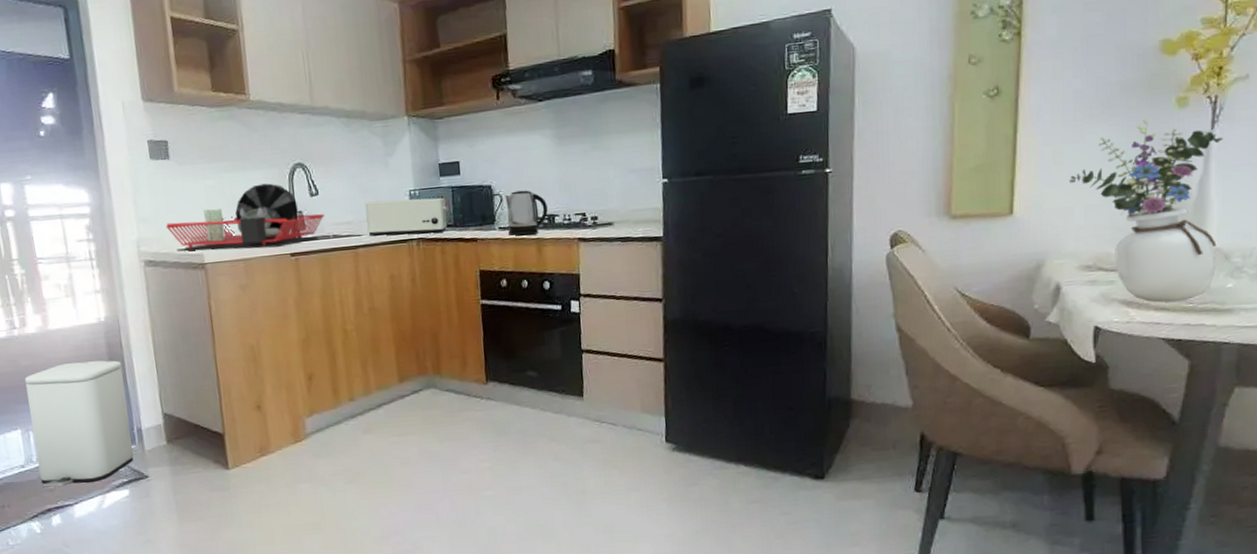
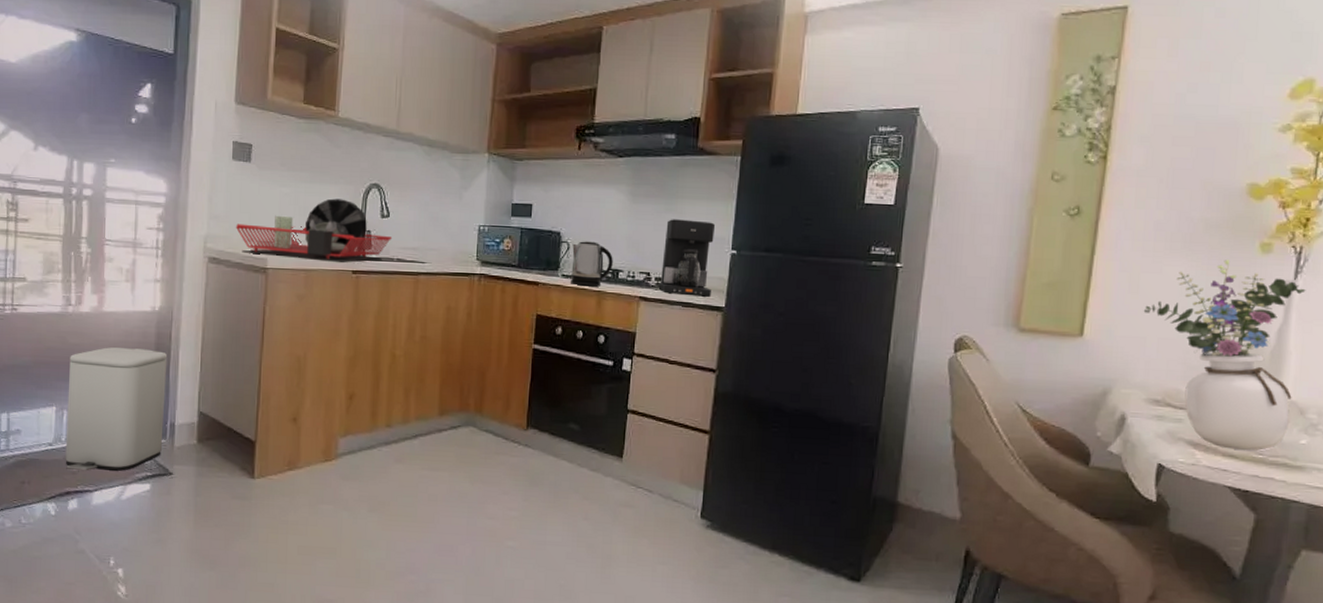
toaster: present [365,197,448,236] -> none [432,231,514,272]
coffee maker: none [595,154,649,232] -> present [658,219,716,298]

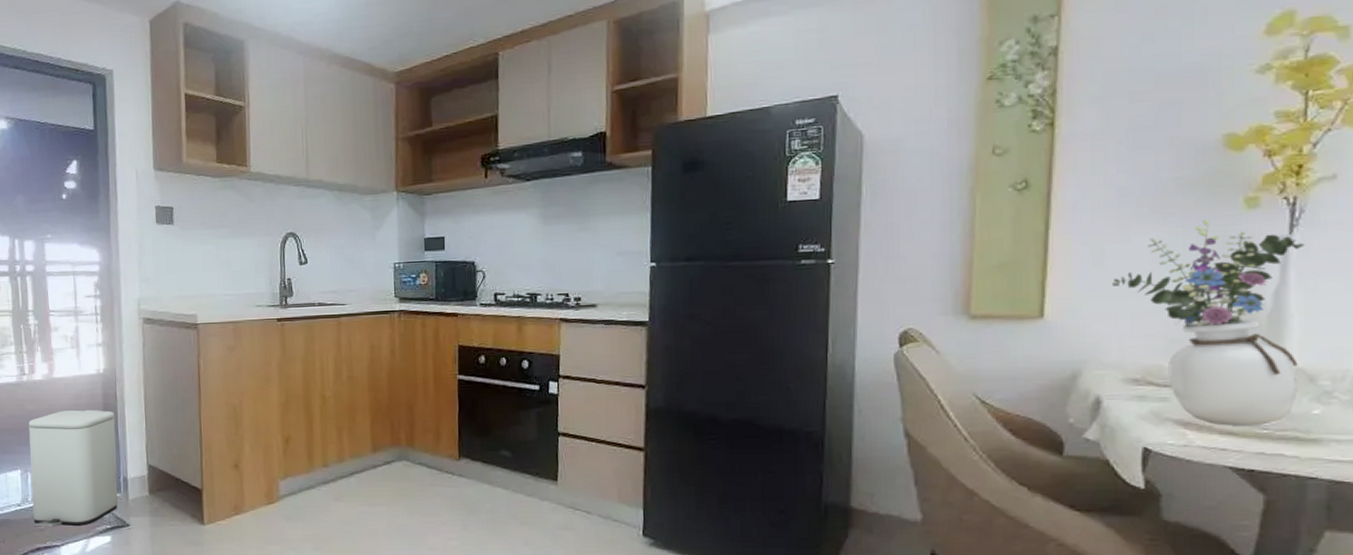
dish rack: present [235,198,393,264] -> none [165,250,312,313]
kettle: present [571,241,613,287] -> none [488,268,530,313]
coffee maker: present [658,219,716,298] -> none [578,236,634,314]

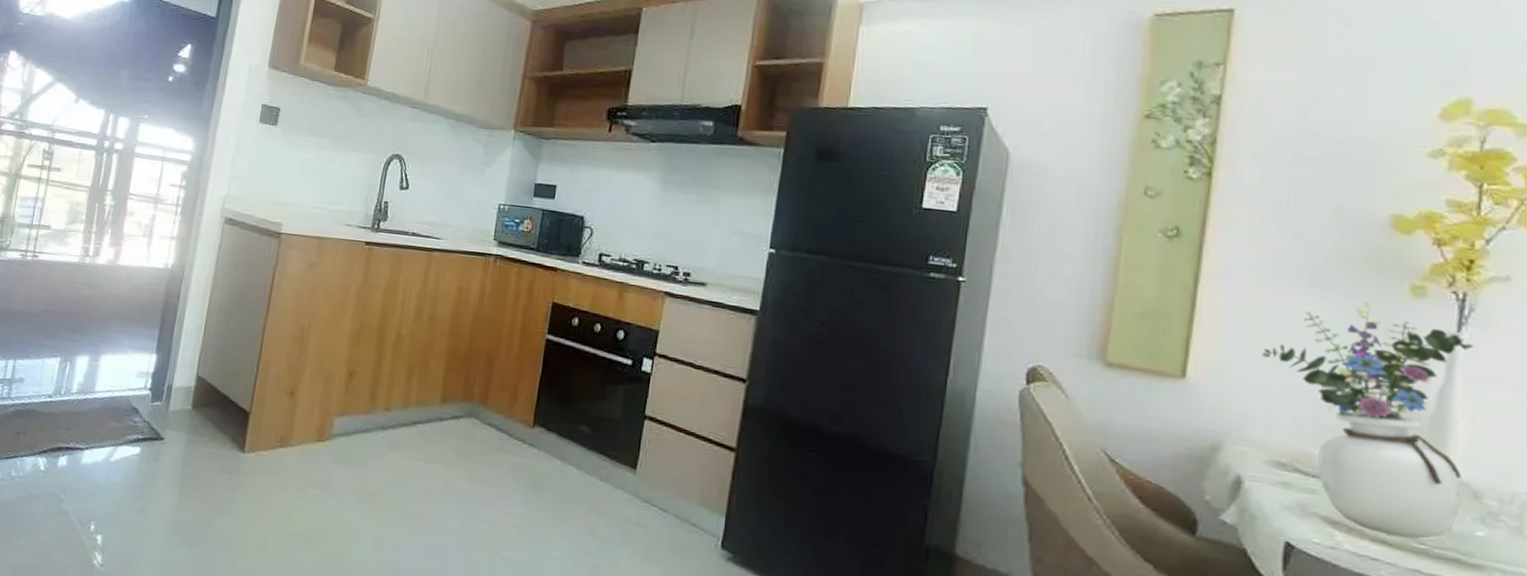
pedal bin: present [28,410,118,528] -> none [61,301,174,431]

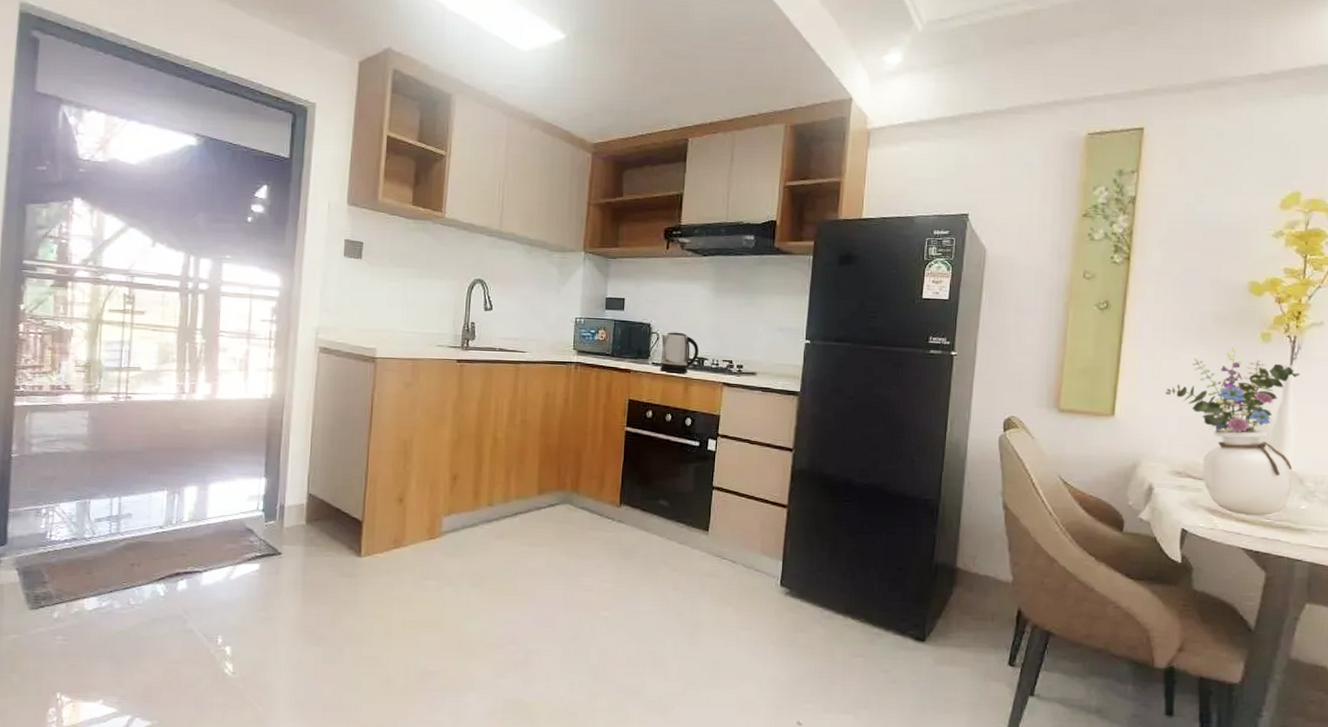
kettle: none [591,227,639,278] -> present [660,332,699,374]

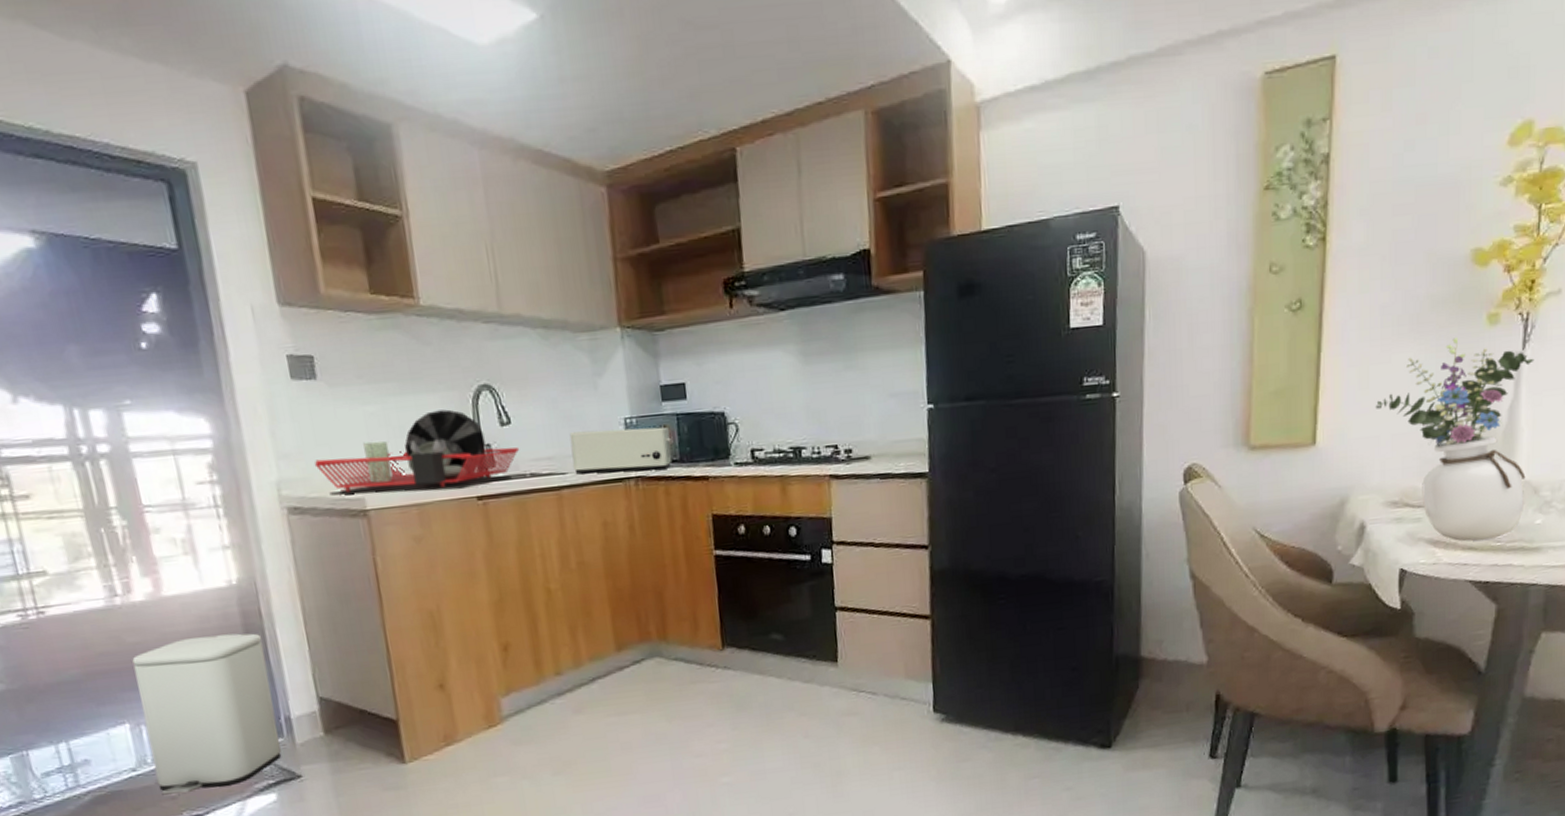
pedal bin: none [175,433,279,553] -> present [132,633,282,795]
dish rack: none [346,293,495,353] -> present [314,409,520,496]
toaster: none [532,323,608,360] -> present [569,427,673,475]
kettle: present [660,332,699,374] -> none [741,417,793,473]

